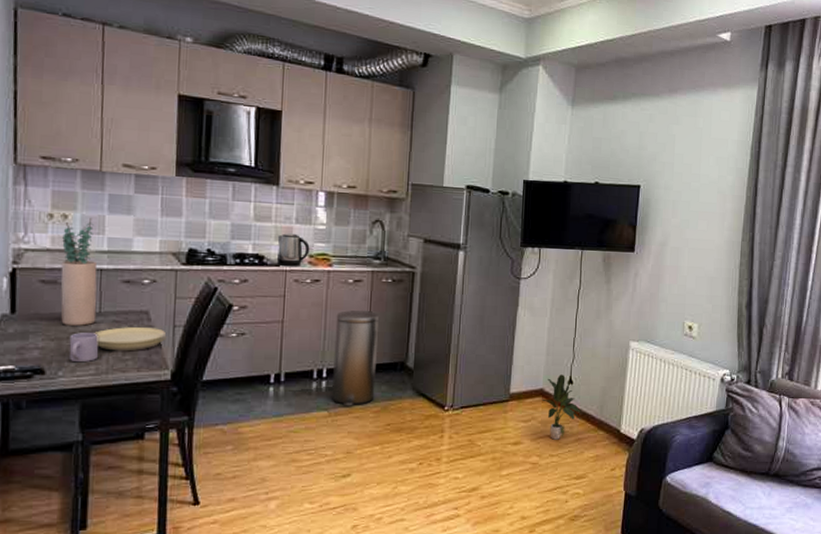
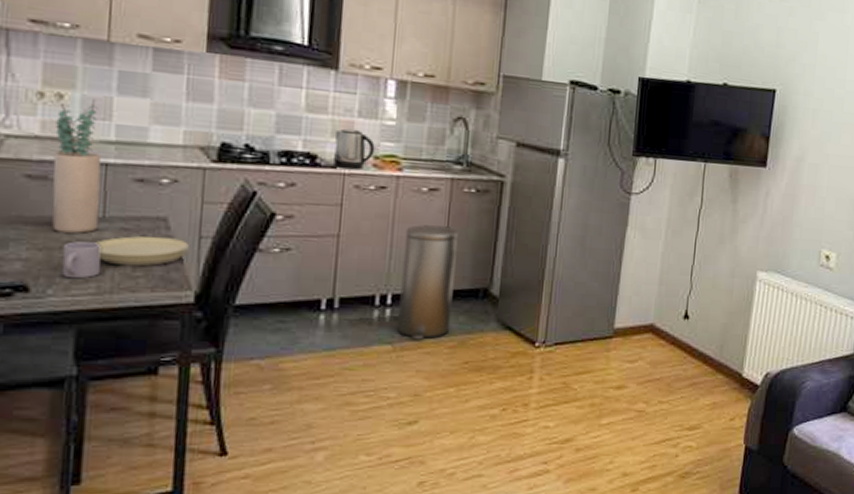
potted plant: present [542,375,581,440] -> none [652,308,698,384]

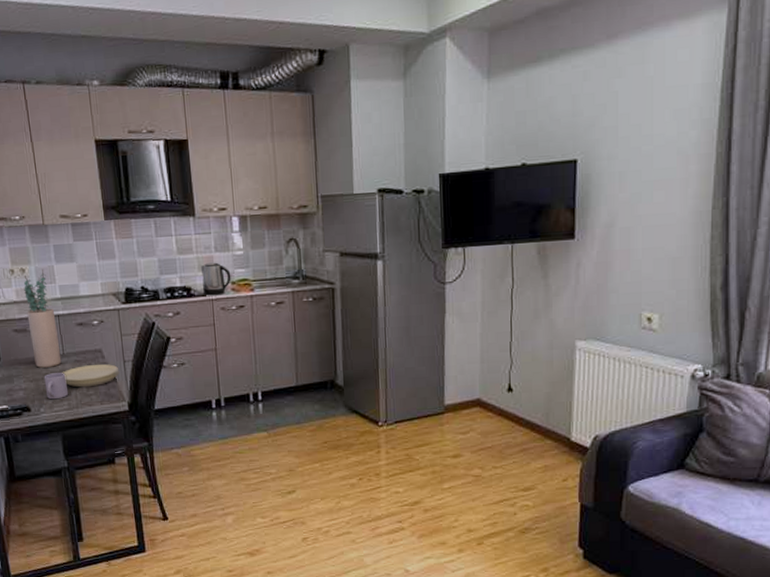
pedal bin: present [397,225,460,340] -> none [263,332,309,427]

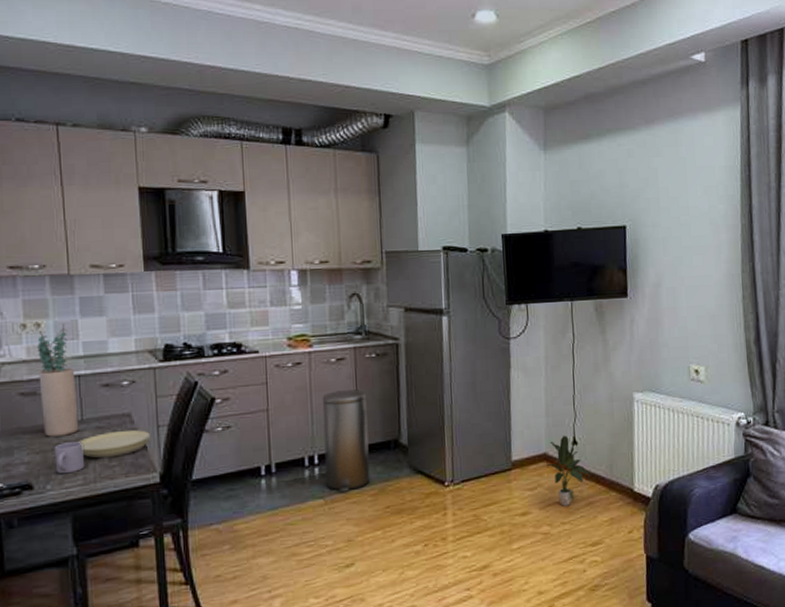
kettle: present [200,262,231,296] -> none [253,317,288,353]
pedal bin: none [263,332,309,427] -> present [322,389,370,492]
potted plant: none [480,382,525,451] -> present [546,436,591,506]

